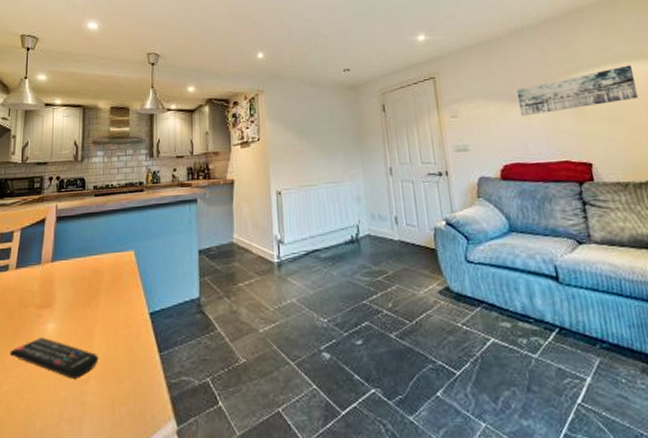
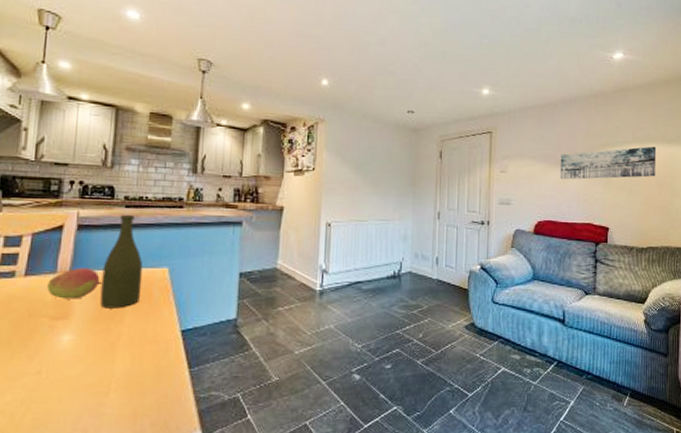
remote control: present [10,337,99,379] -> none [15,349,121,391]
fruit: none [34,256,78,288] -> present [47,267,102,299]
bottle: none [77,202,113,295] -> present [100,214,143,309]

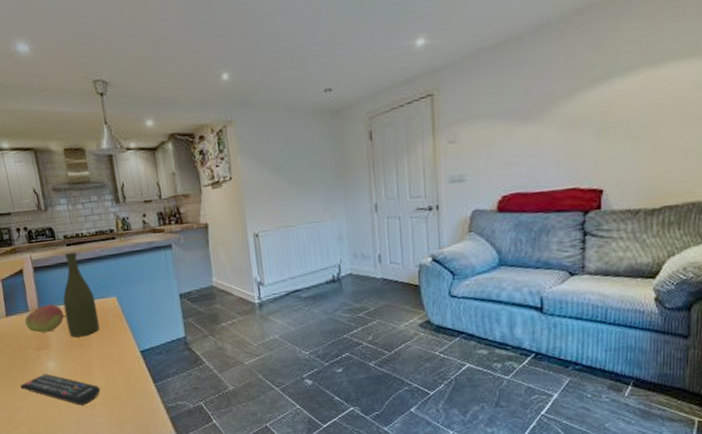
remote control: none [15,349,121,391] -> present [20,374,101,405]
wall art: present [560,146,657,180] -> none [529,65,680,138]

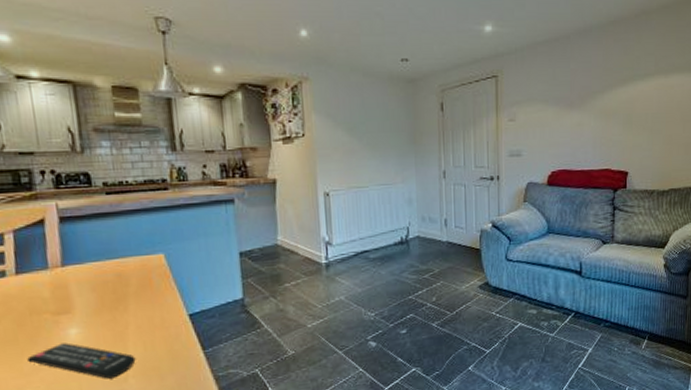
fruit: present [24,304,66,333] -> none [41,260,97,294]
bottle: present [63,251,100,338] -> none [95,201,141,300]

